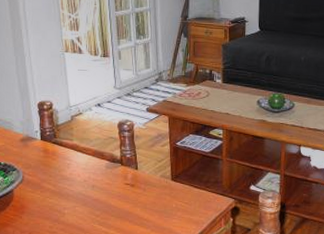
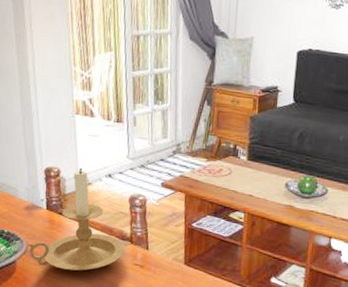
candle holder: none [23,99,117,194] -> present [27,167,126,271]

